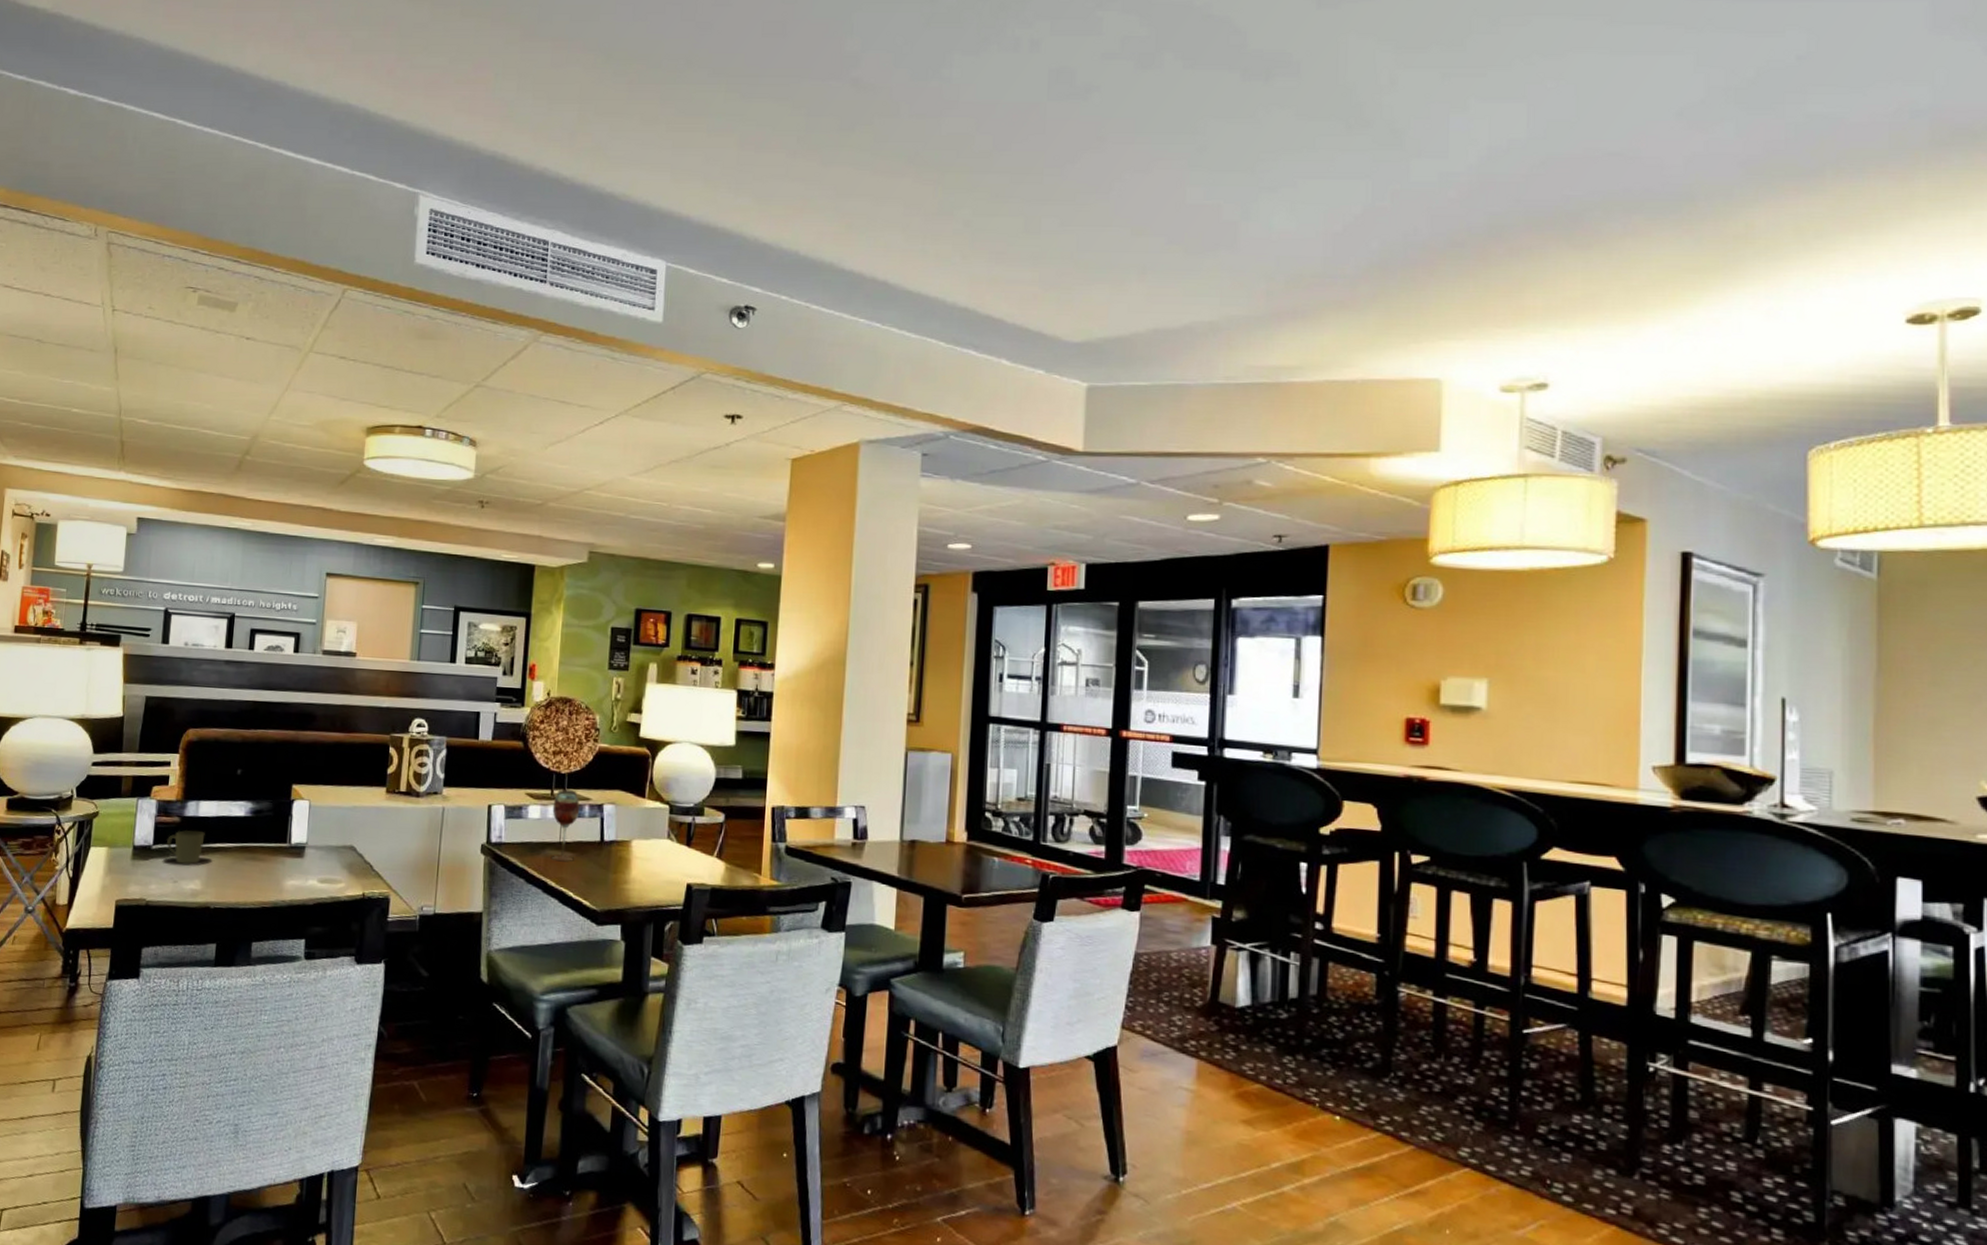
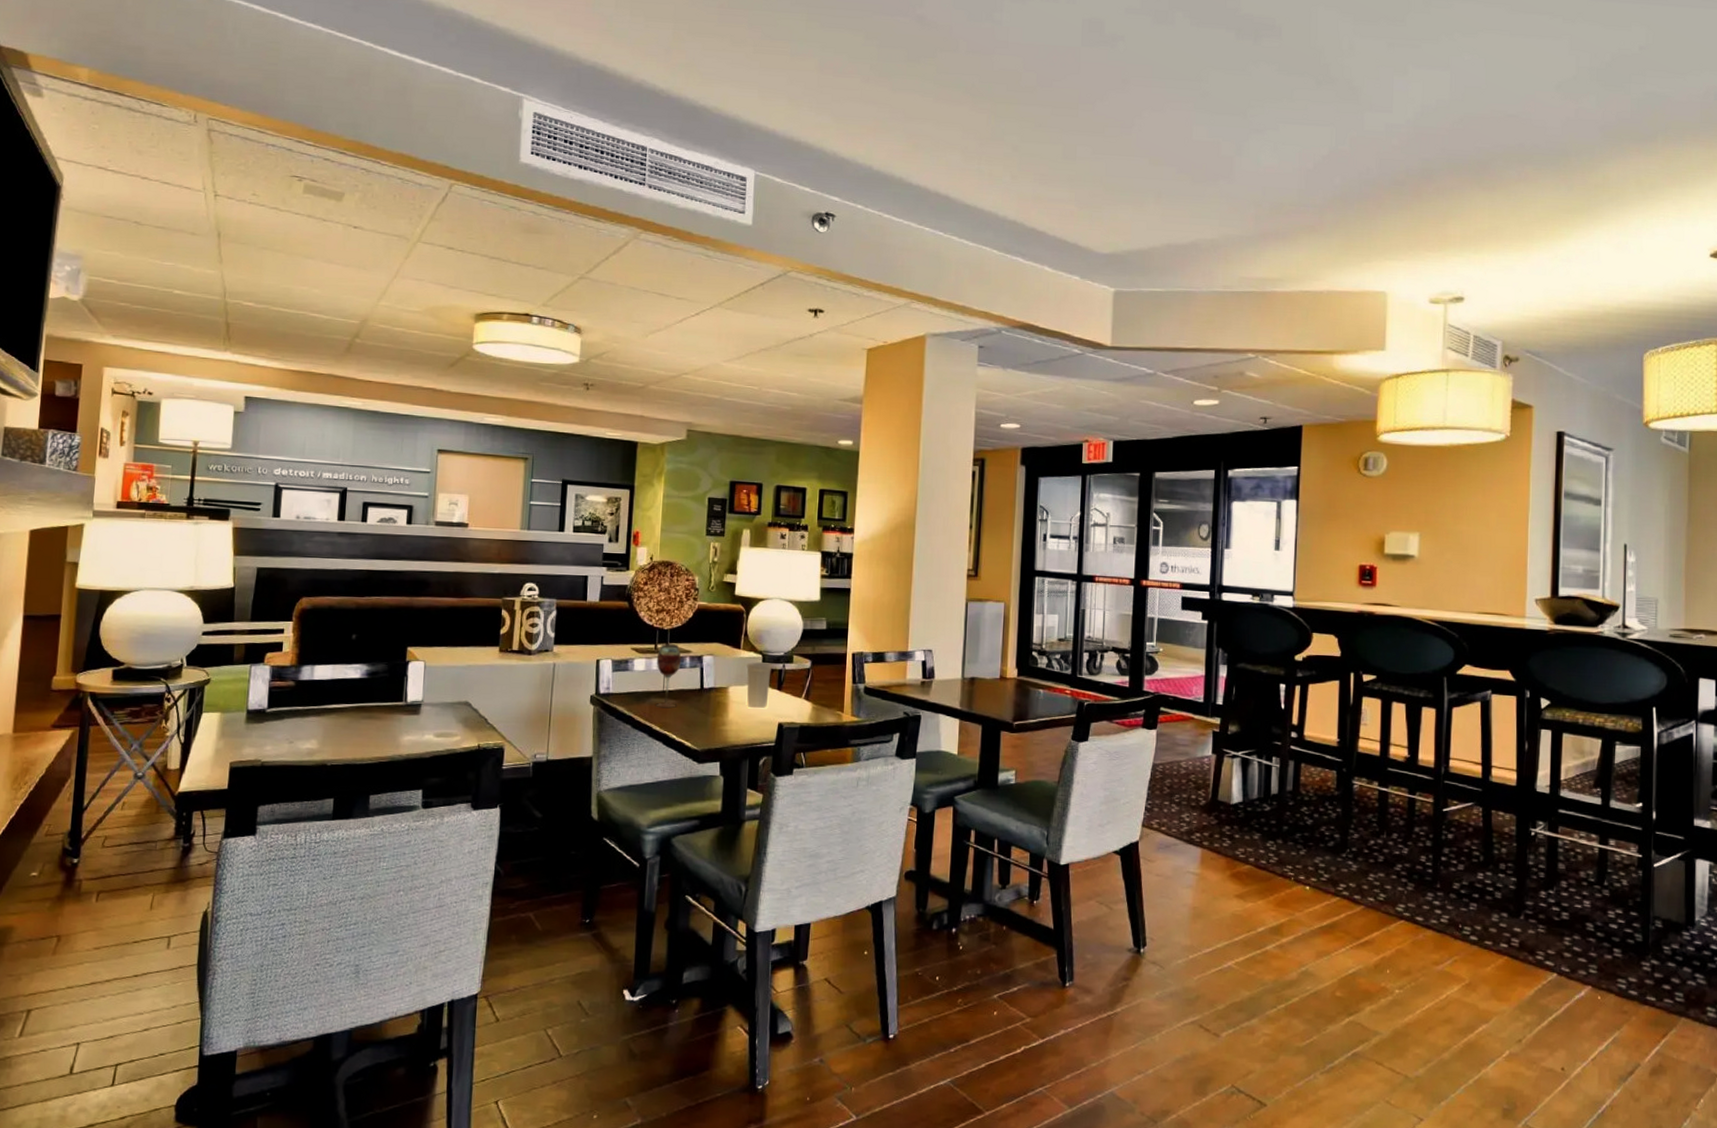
cup: present [162,830,213,867] -> none [277,693,329,728]
cup: none [652,813,680,867] -> present [746,662,772,709]

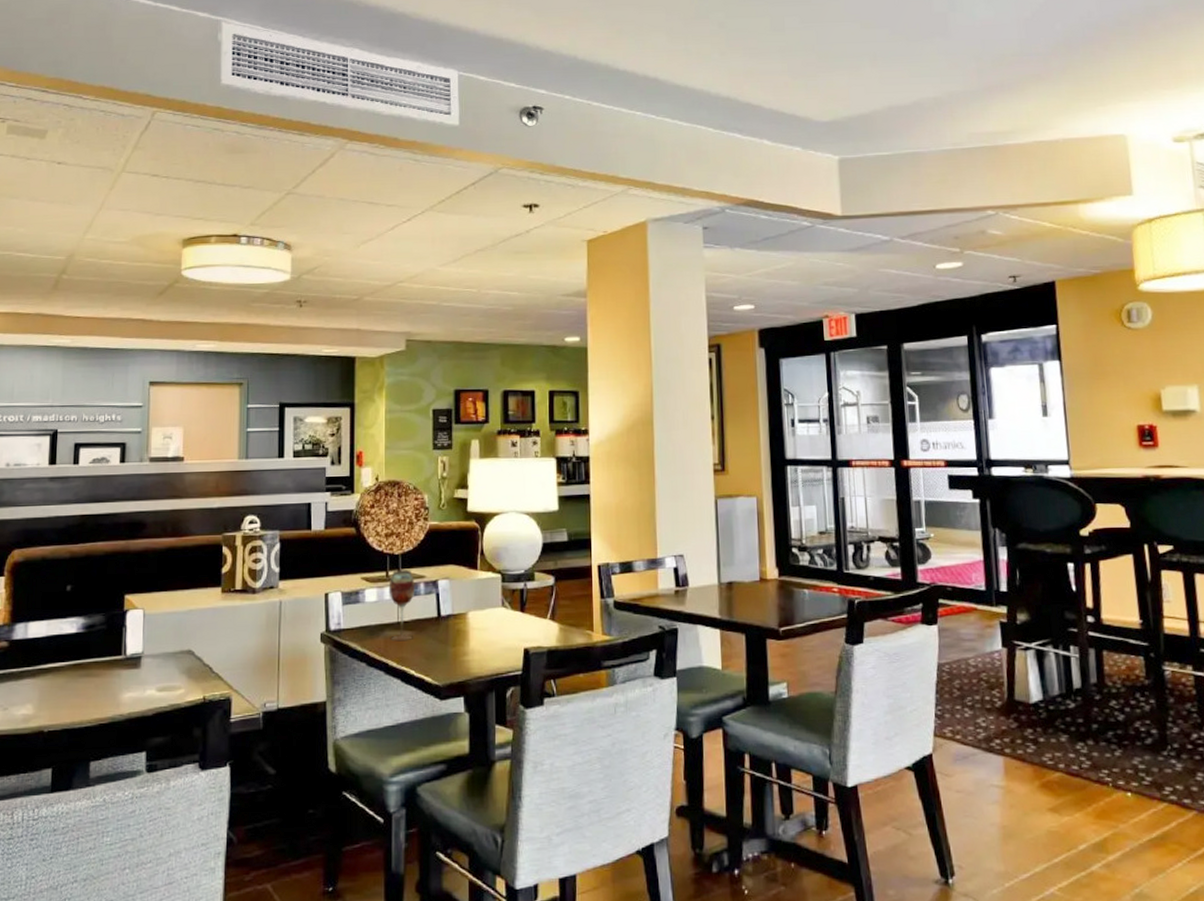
cup: present [746,662,772,709] -> none [485,582,512,635]

